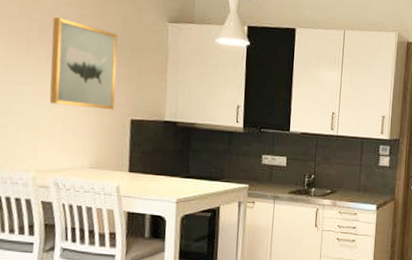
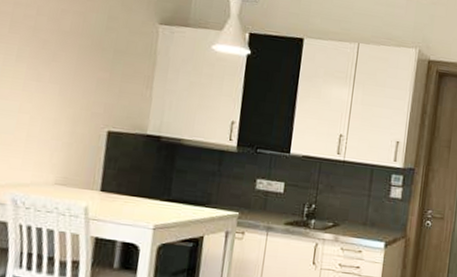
wall art: present [49,17,118,110] -> none [14,11,100,120]

